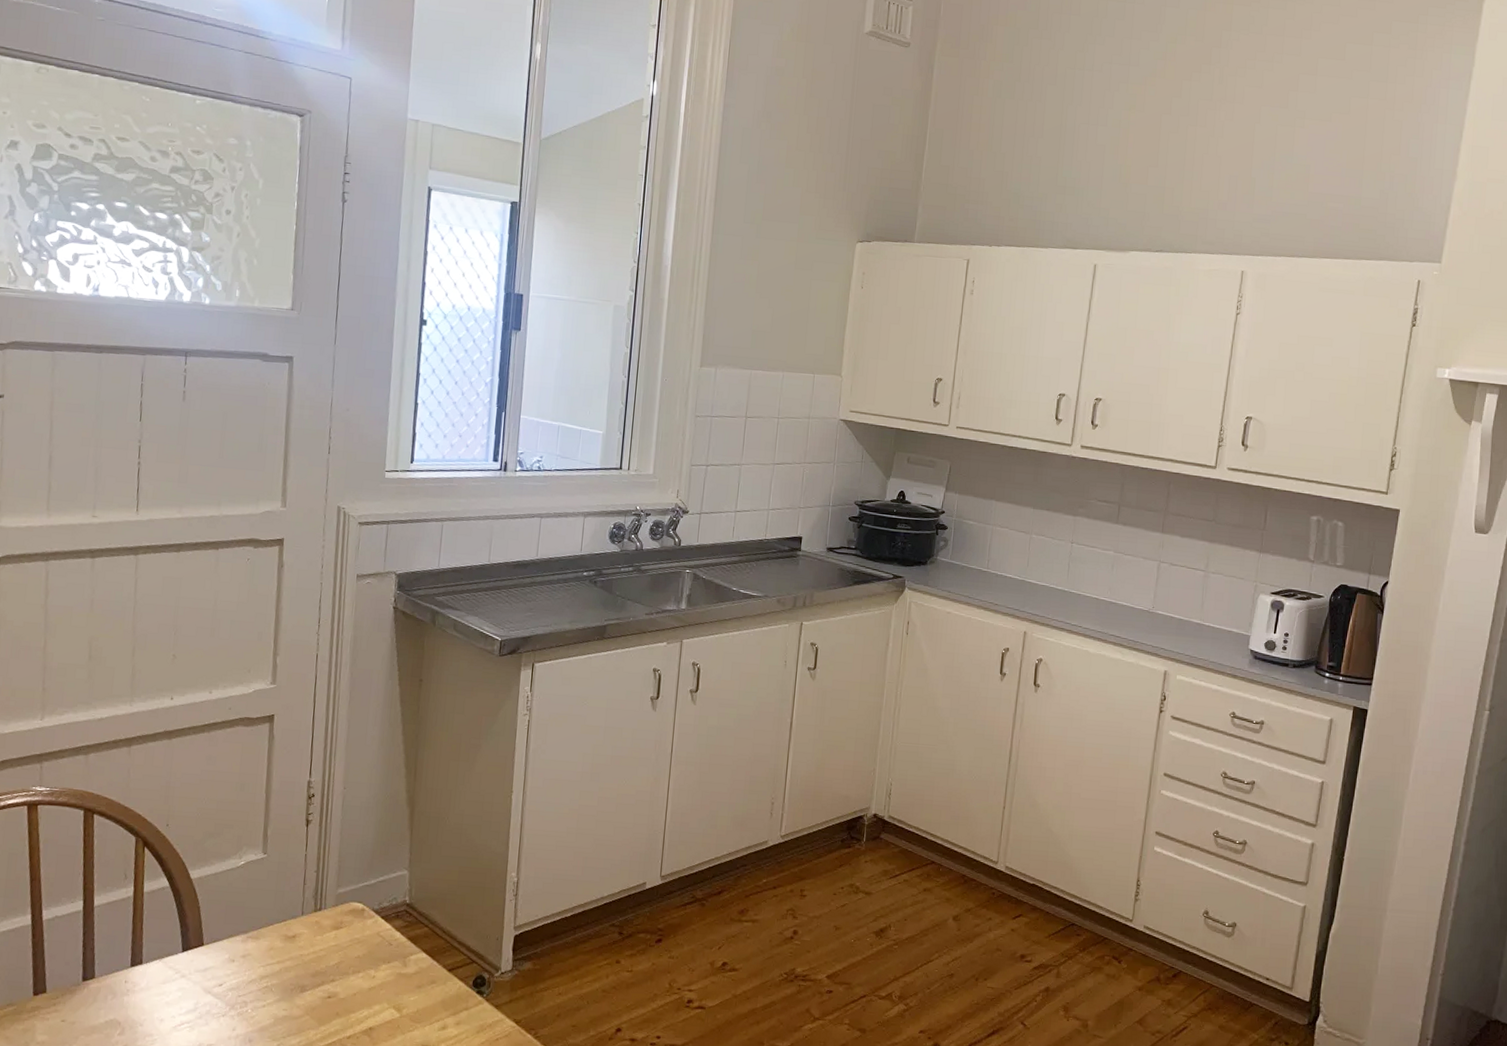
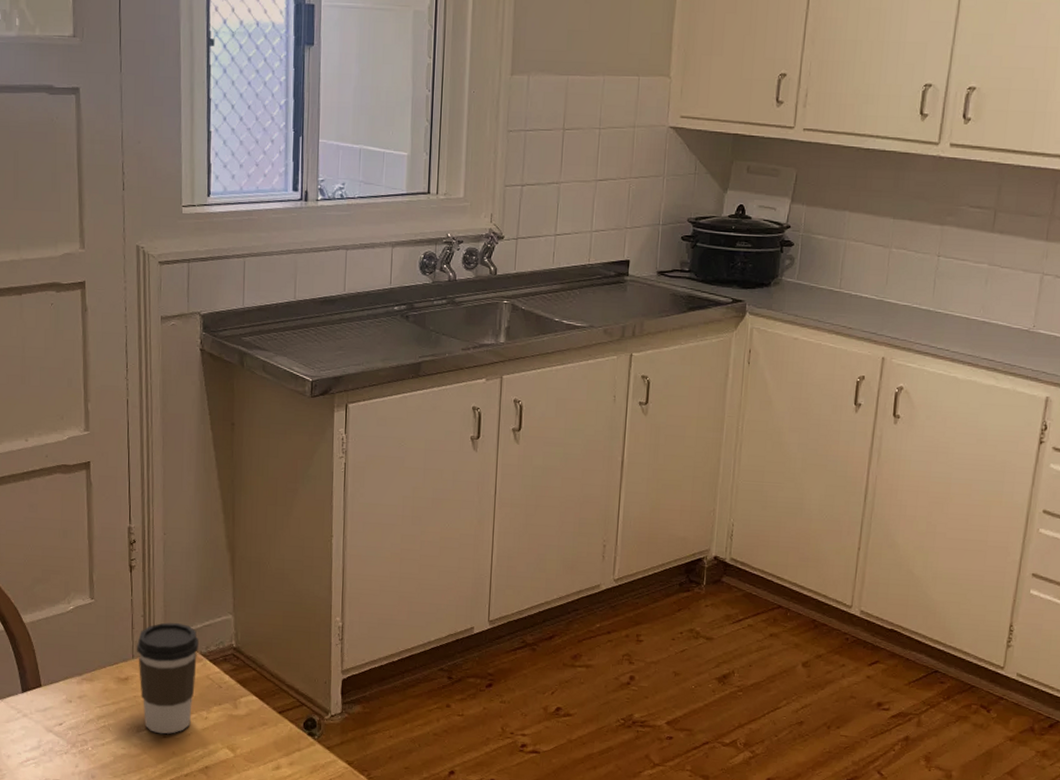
coffee cup: none [307,878,372,994] -> present [137,622,199,734]

